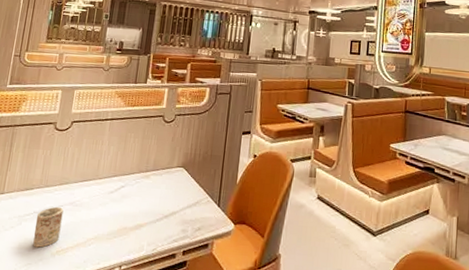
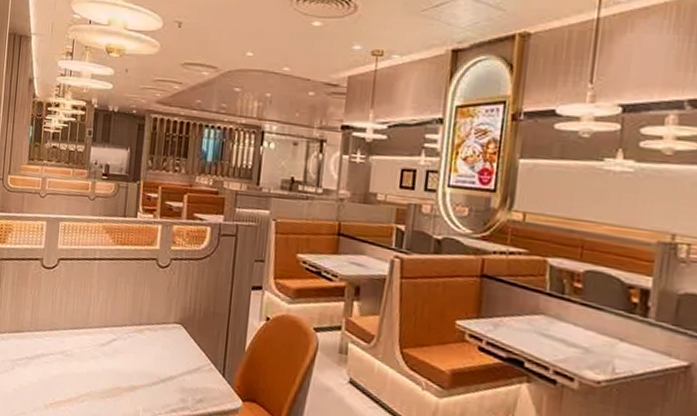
mug: present [33,206,64,248] -> none [27,354,55,397]

